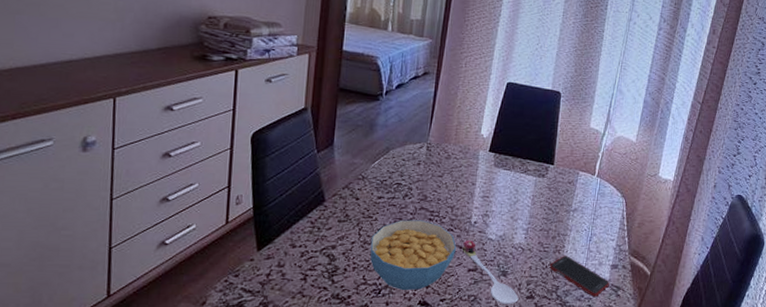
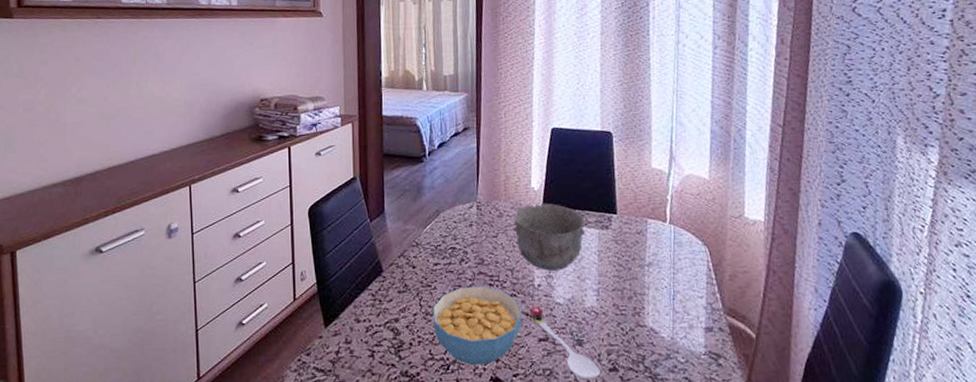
bowl: none [459,149,525,210] -> present [513,203,586,271]
cell phone: present [549,255,610,298] -> none [630,317,706,368]

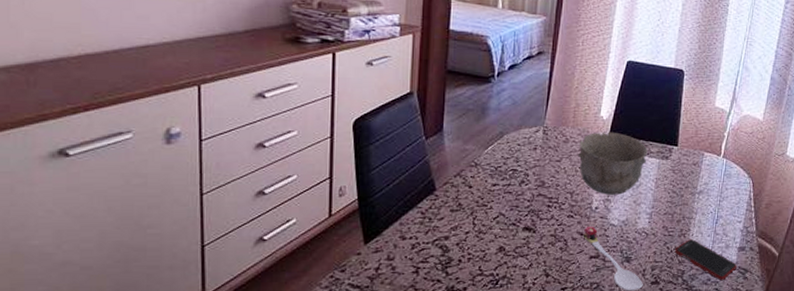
cereal bowl: present [432,286,523,366] -> none [485,207,578,281]
cell phone: none [630,317,706,368] -> present [674,238,737,281]

